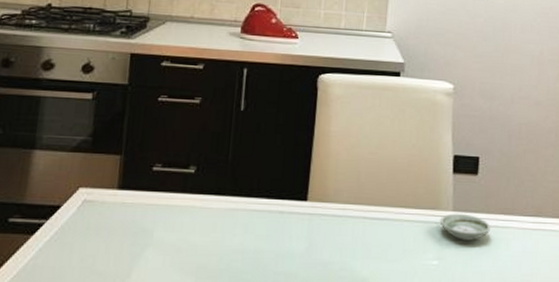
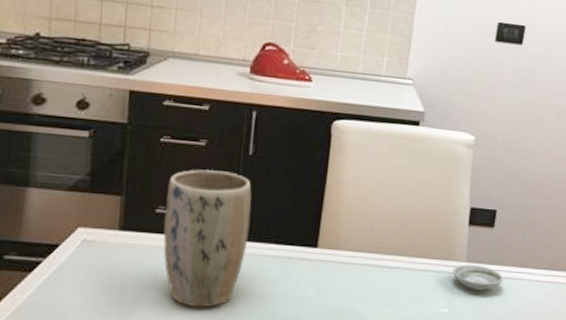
plant pot: none [159,126,244,266] -> present [163,169,252,308]

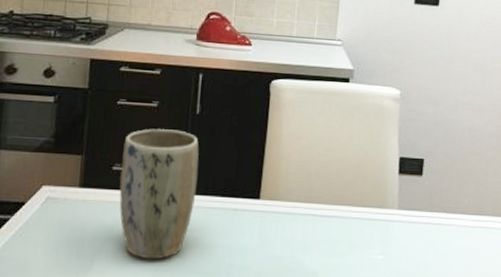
saucer: present [452,264,504,291] -> none [385,211,434,237]

